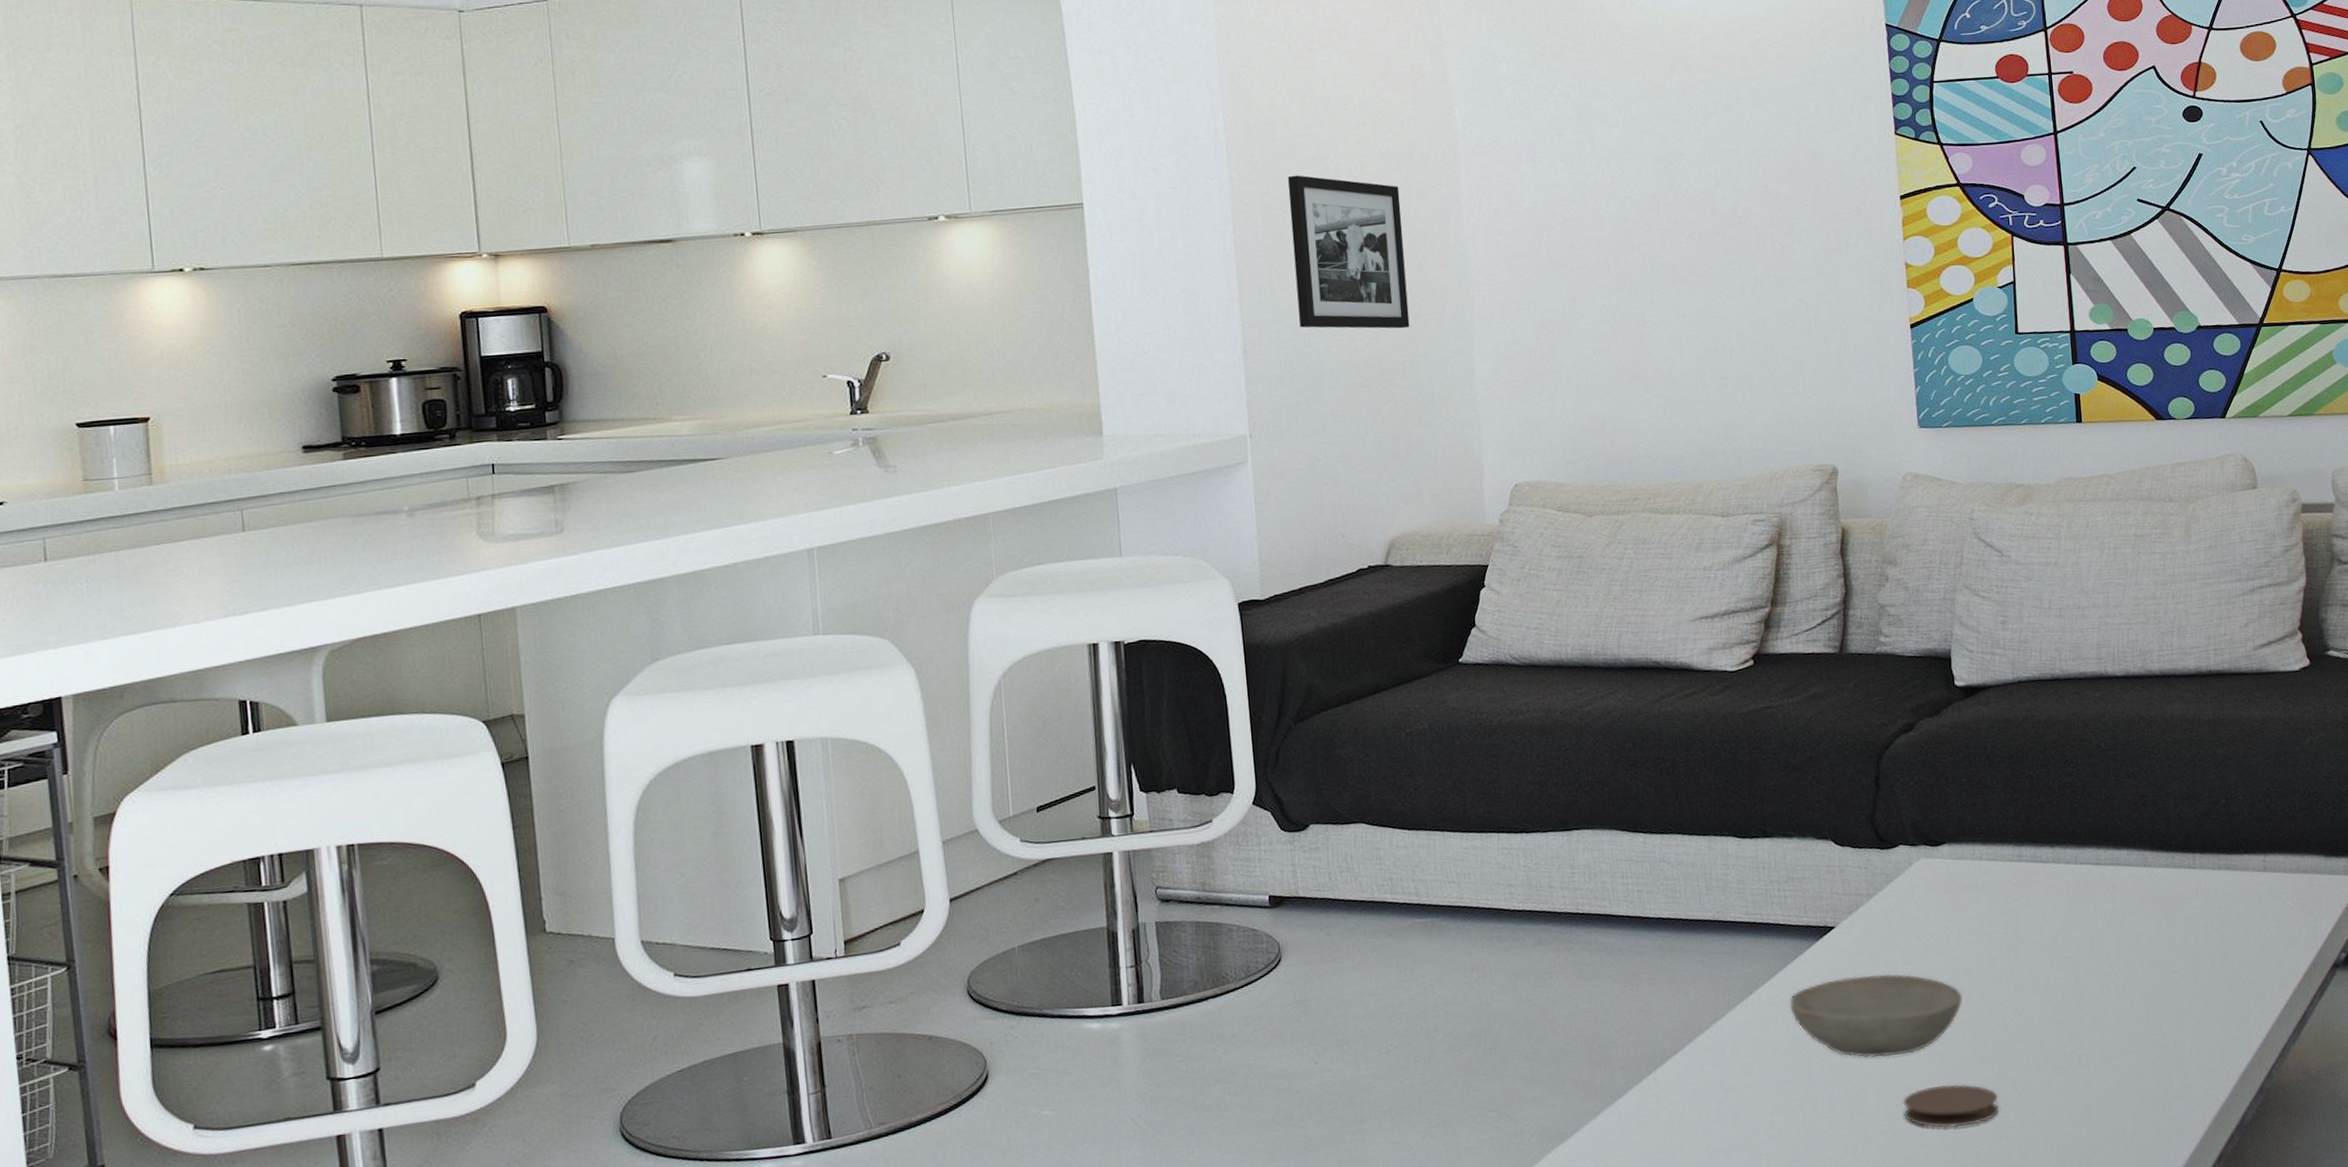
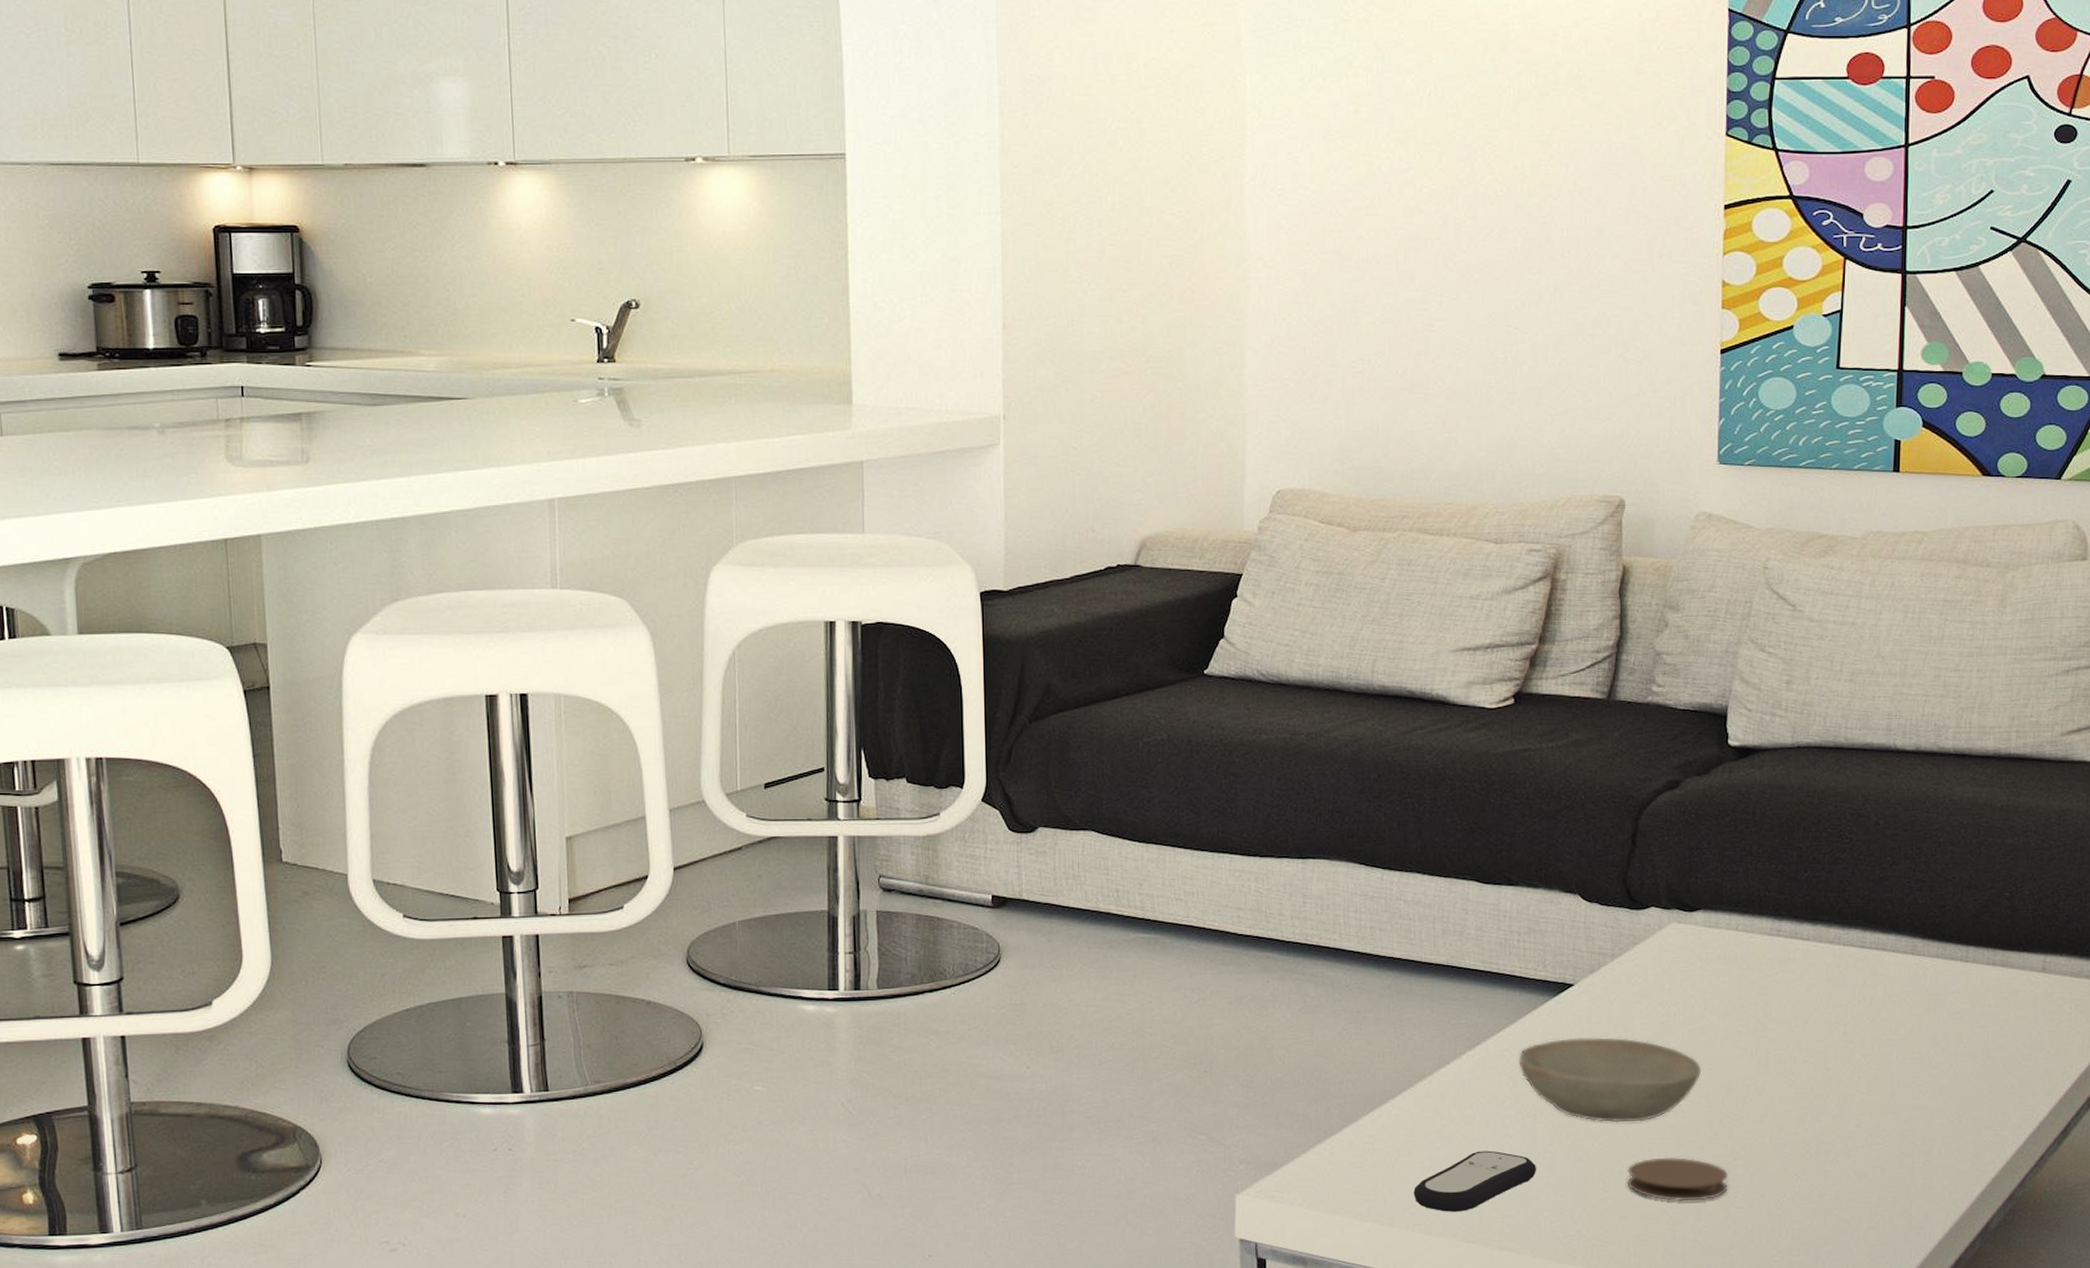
picture frame: present [1287,175,1410,329] -> none [1061,138,1180,314]
remote control: none [1701,1097,1817,1163] -> present [1413,1150,1536,1212]

